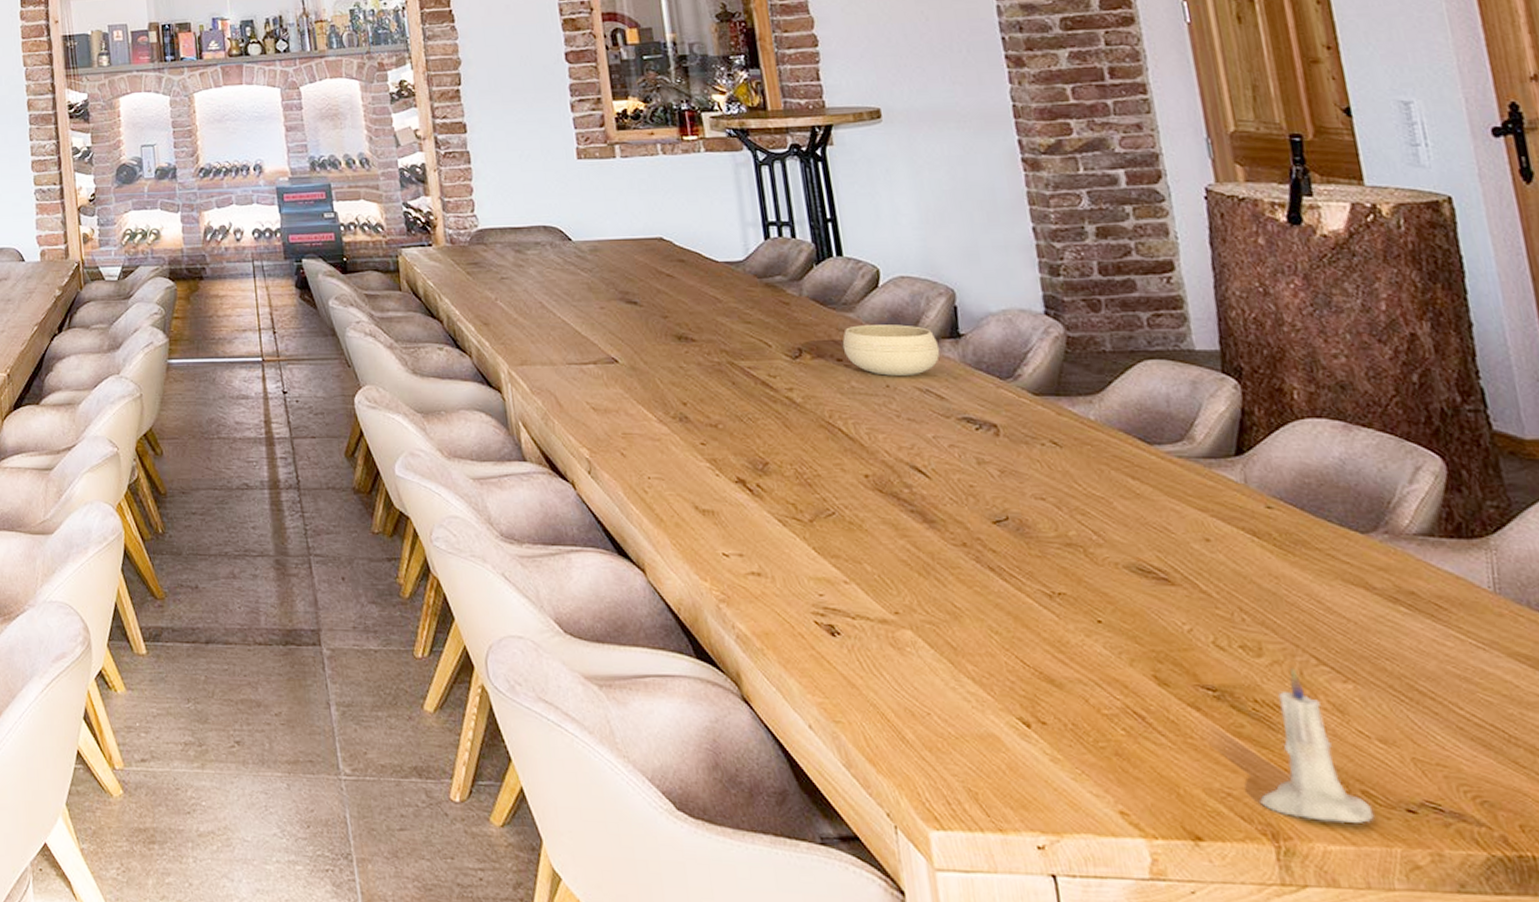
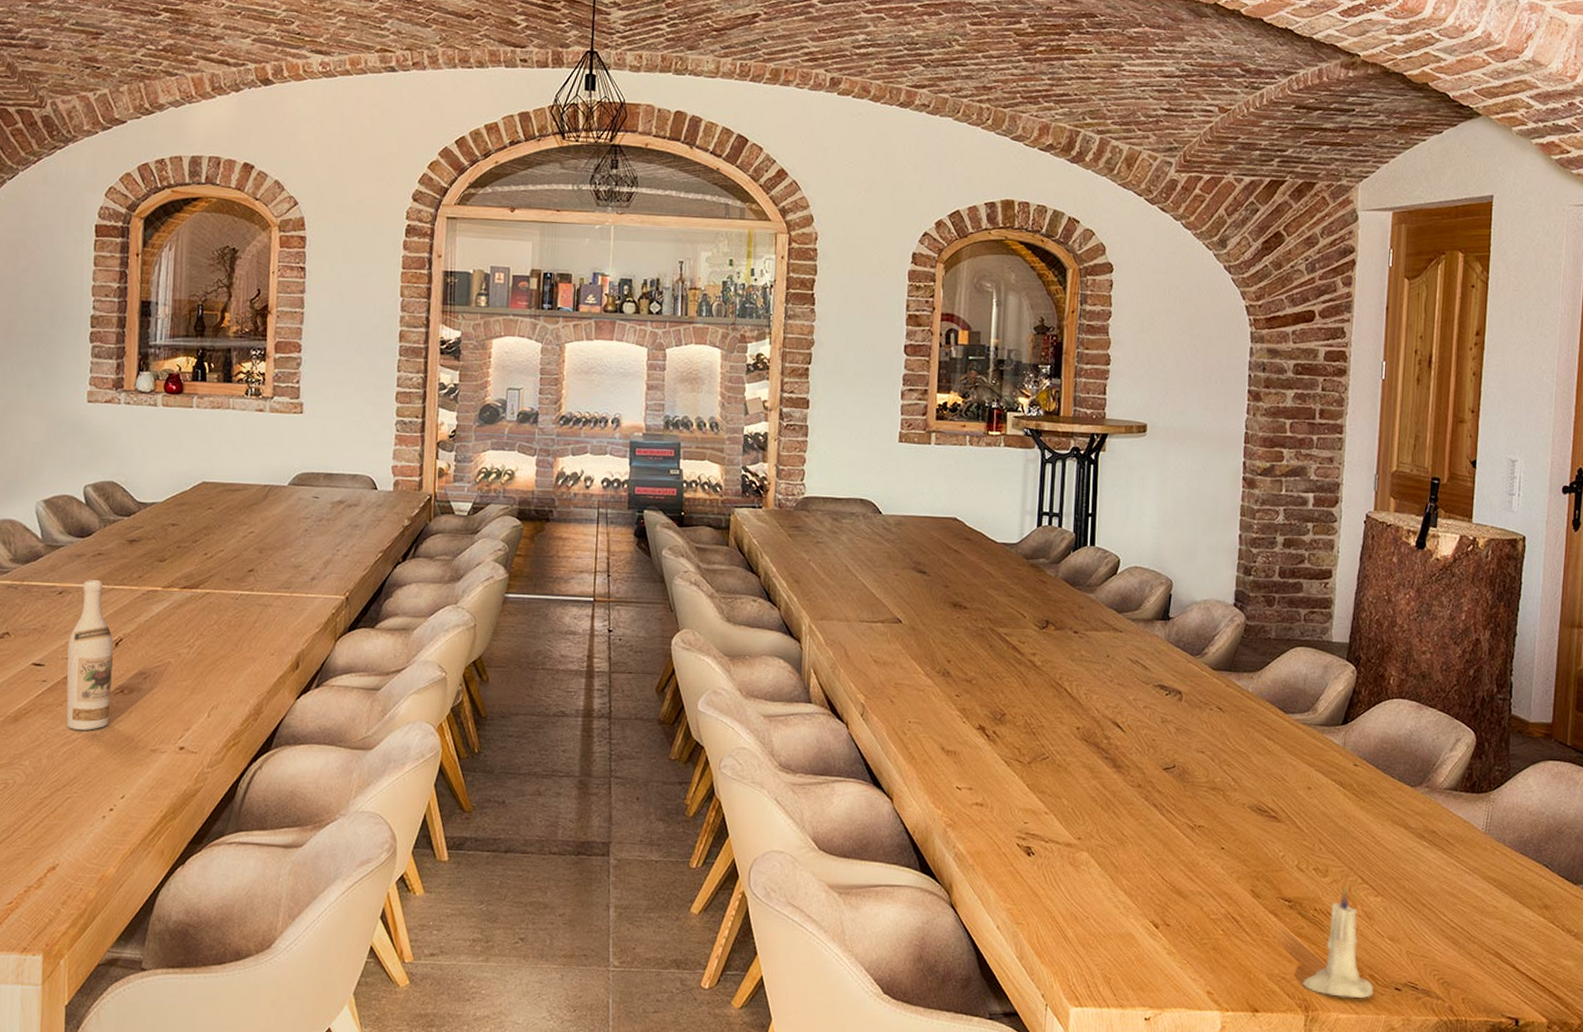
bowl: present [842,324,941,376] -> none [1080,604,1153,649]

